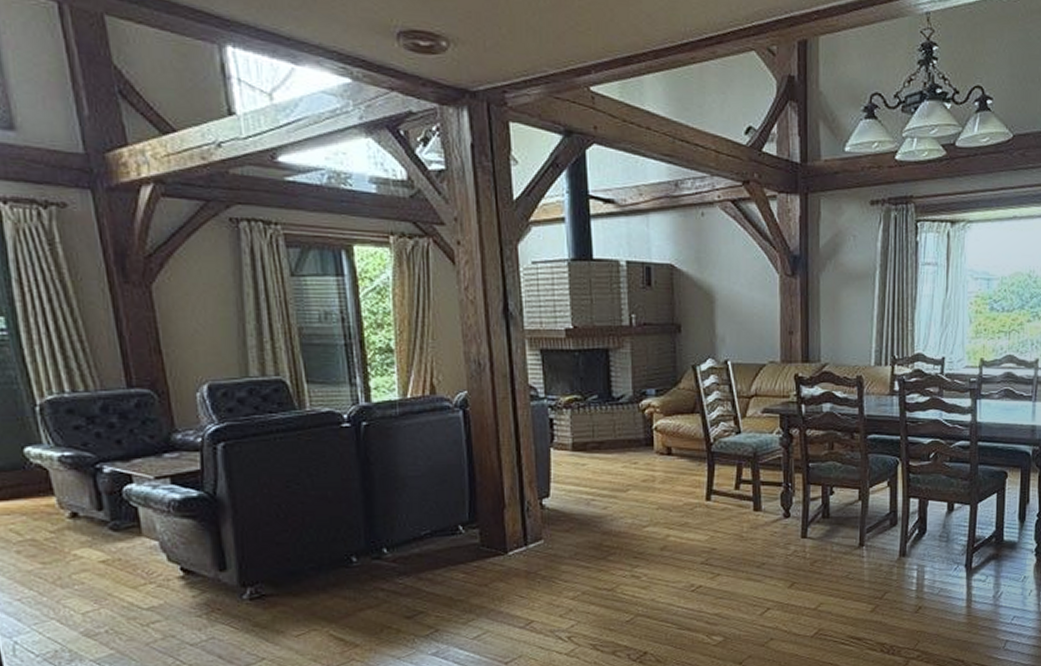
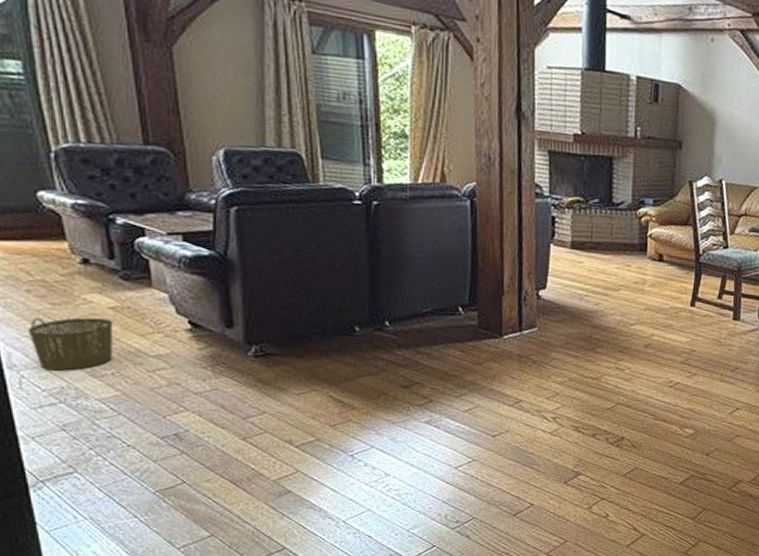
basket: none [19,574,106,634] -> present [28,317,114,371]

